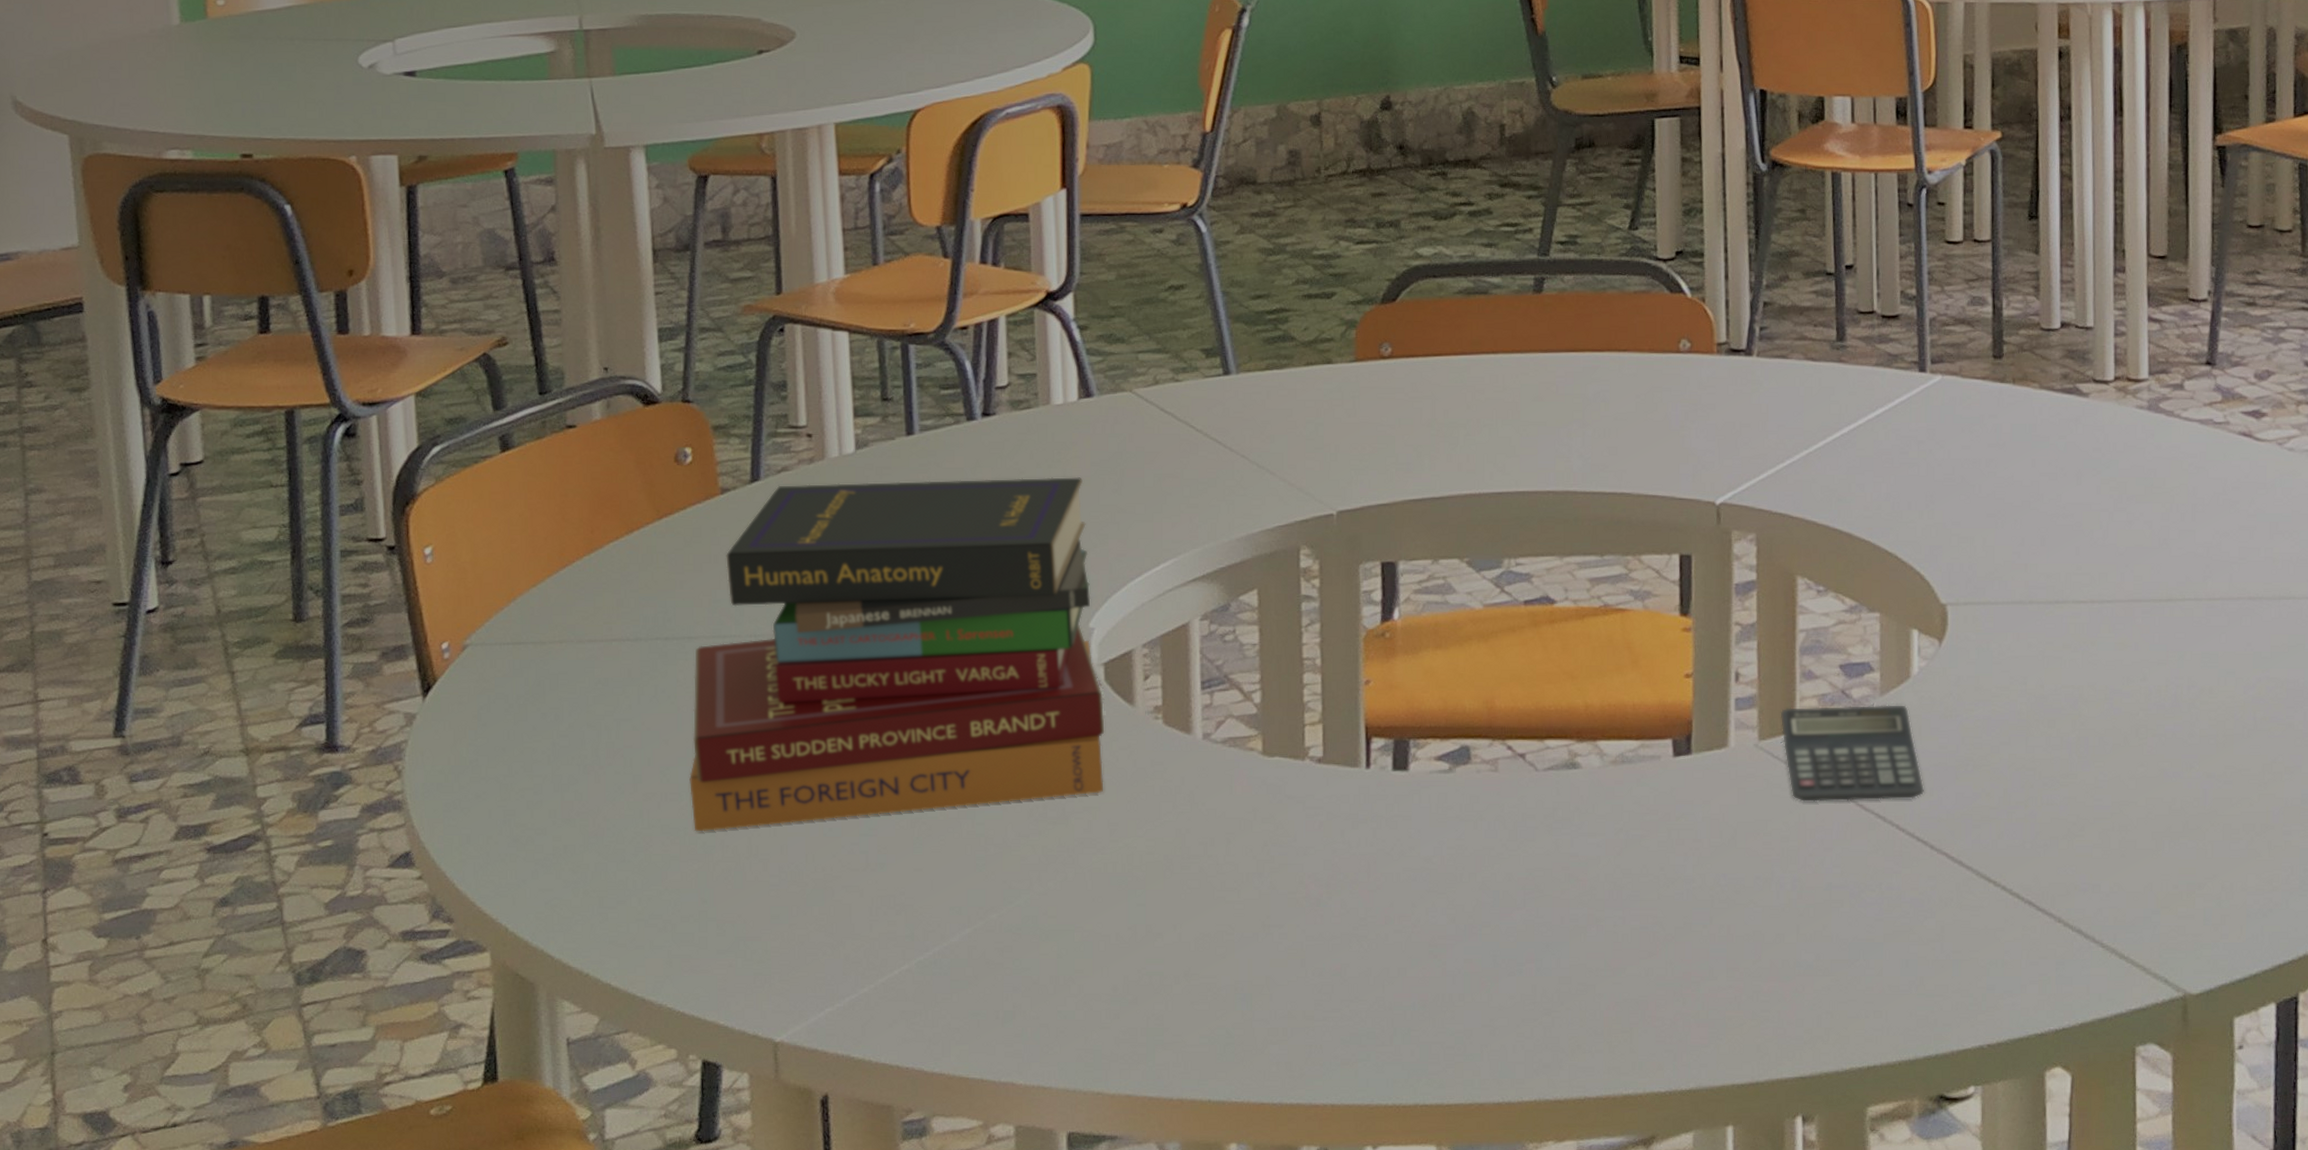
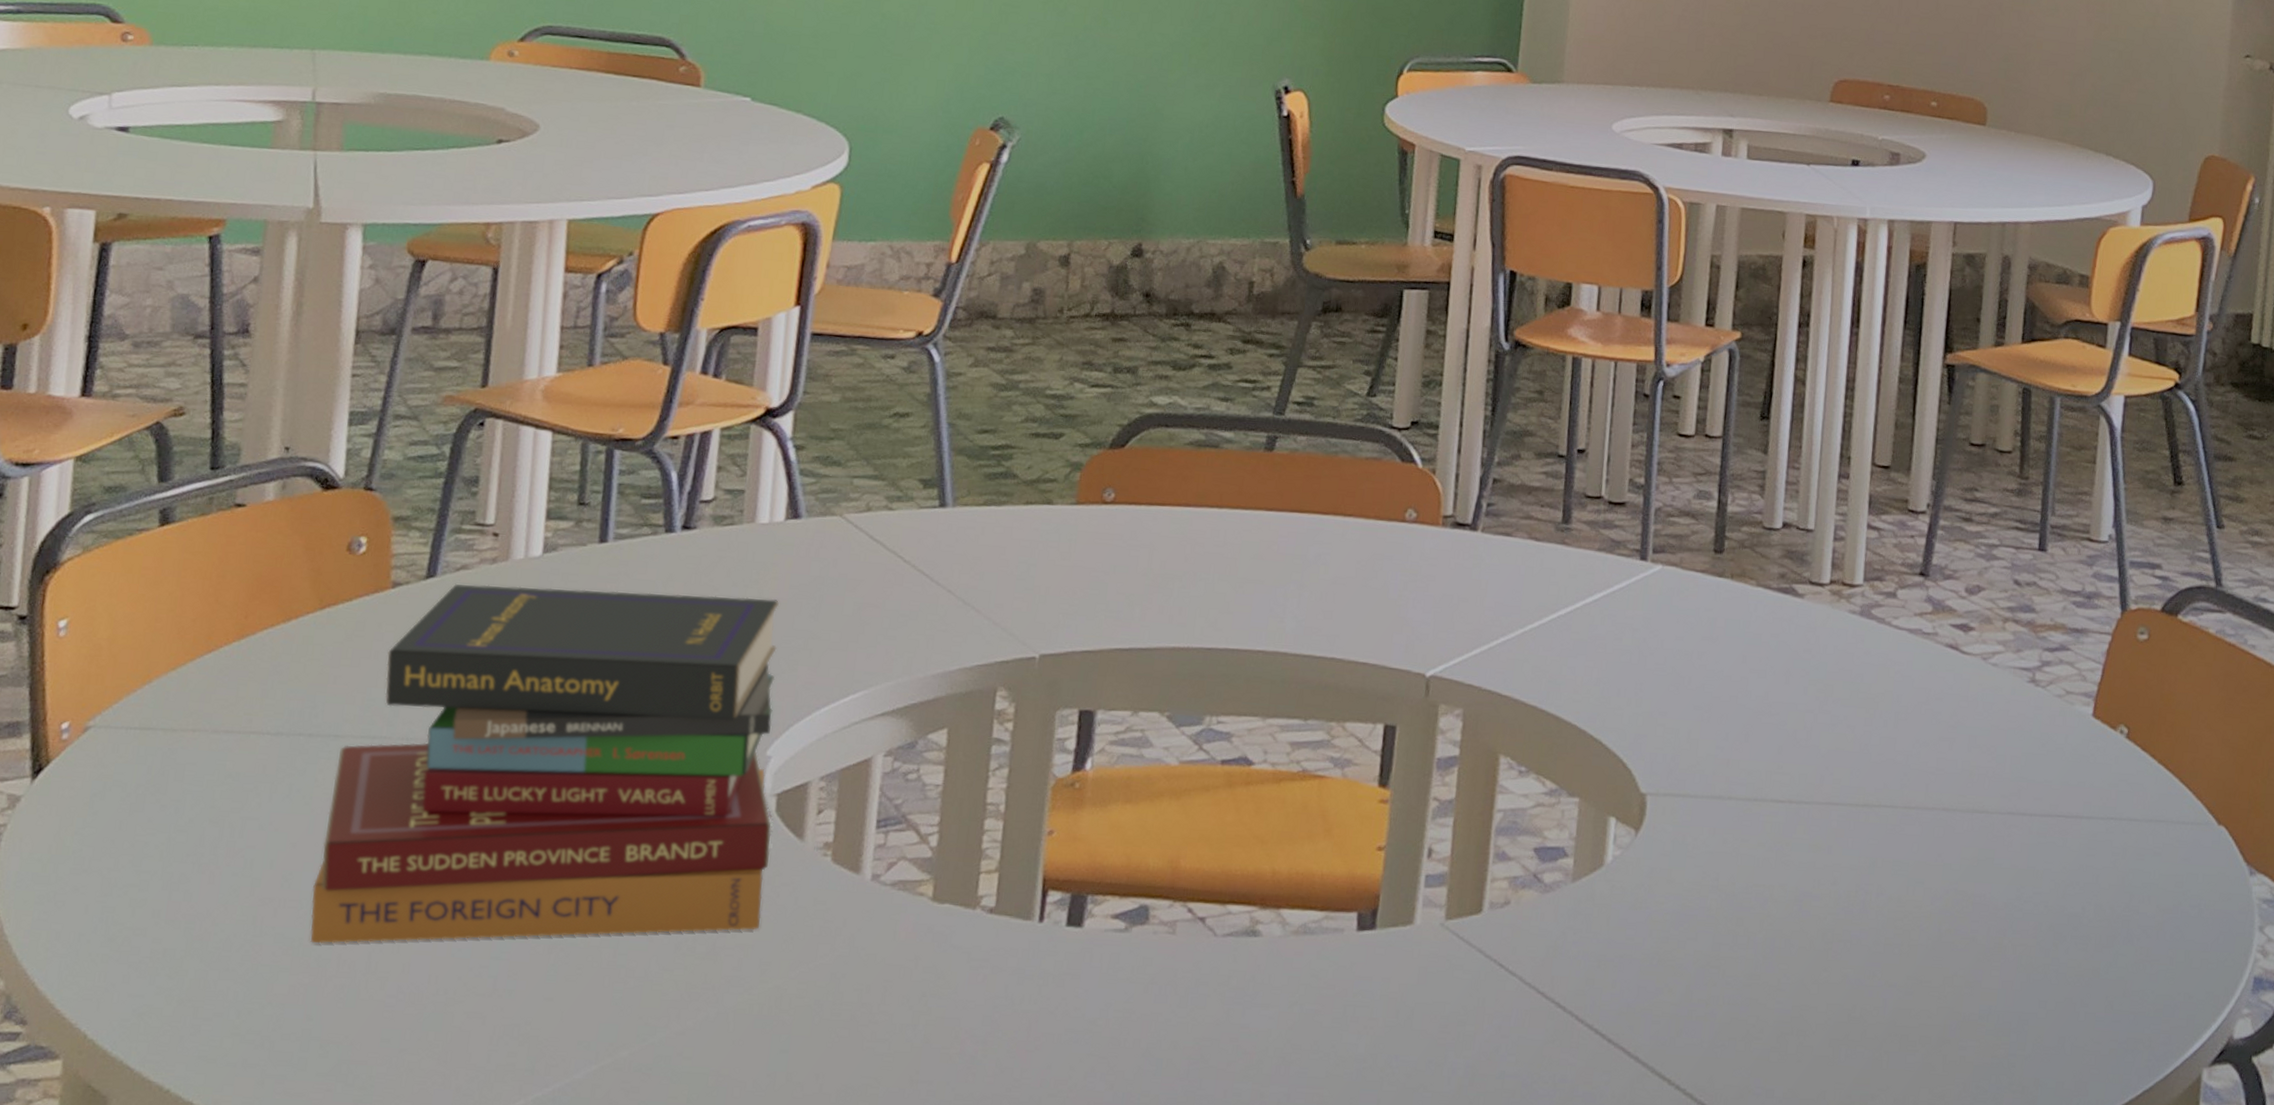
calculator: present [1780,705,1925,802] -> none [1469,888,1608,990]

